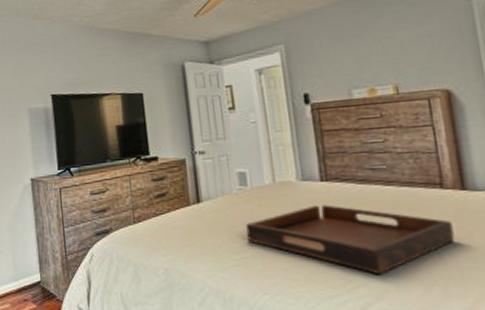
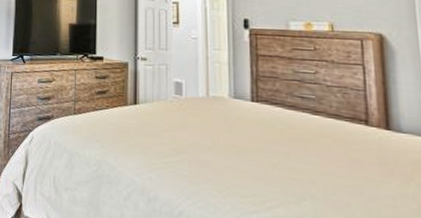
serving tray: present [246,204,455,274] -> none [177,122,375,198]

